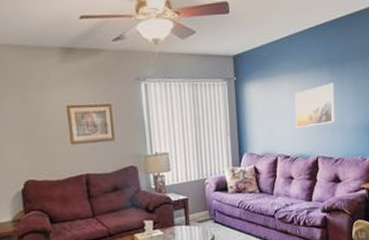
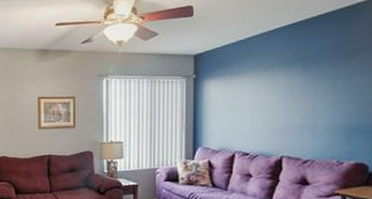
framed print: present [294,83,335,129] -> none [258,81,307,127]

